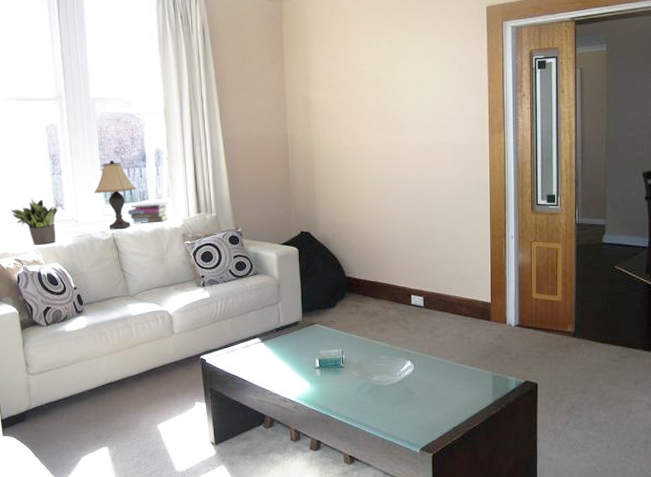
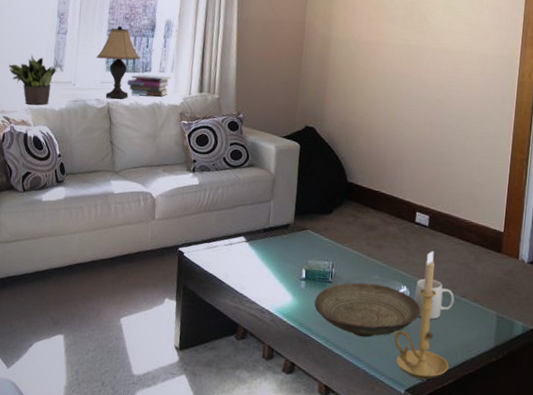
decorative bowl: none [331,363,426,410] -> present [314,282,421,338]
candle holder: none [404,327,456,438] -> present [393,251,449,380]
mug: none [418,352,454,386] -> present [414,278,454,320]

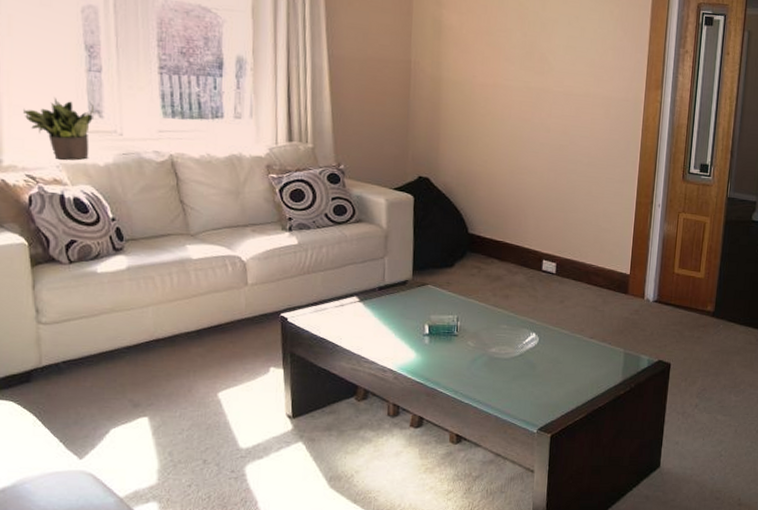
lamp: present [96,26,140,99] -> none [146,62,207,151]
books: present [127,74,171,97] -> none [193,121,251,147]
decorative bowl: present [314,282,421,338] -> none [441,333,551,385]
candle holder: present [393,251,449,380] -> none [524,297,580,418]
mug: present [414,278,454,320] -> none [543,324,583,362]

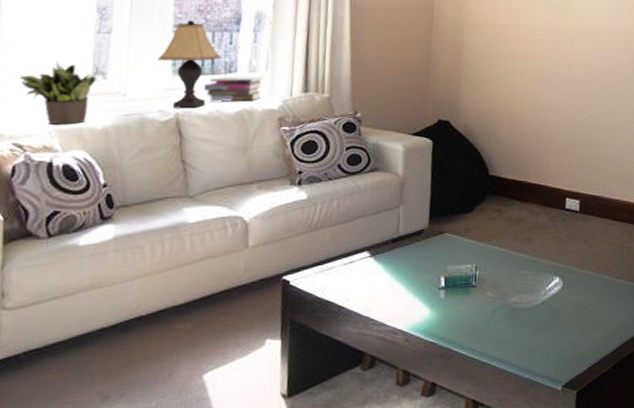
lamp: none [146,62,207,151] -> present [156,20,221,109]
books: none [193,121,251,147] -> present [203,76,265,102]

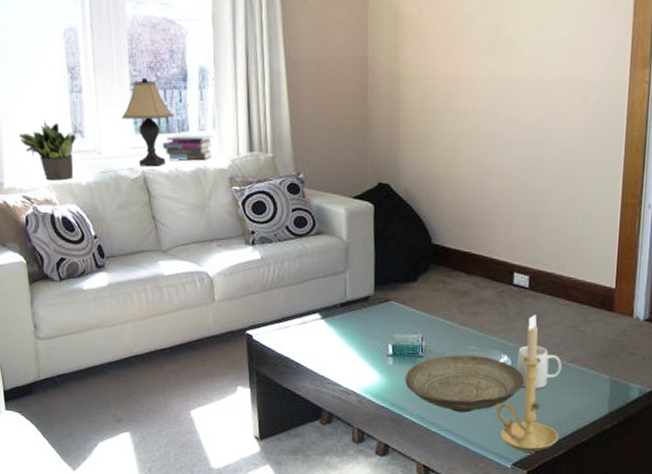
decorative bowl: none [457,280,576,339] -> present [405,354,525,413]
candle holder: none [547,236,607,372] -> present [495,315,559,453]
mug: none [567,265,609,307] -> present [516,345,562,389]

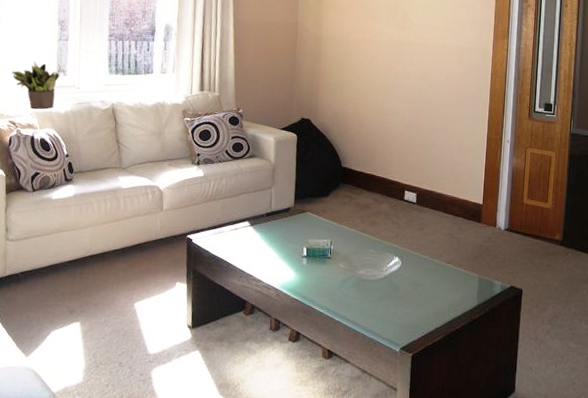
lamp: present [121,77,174,167] -> none [98,31,142,101]
books: present [162,134,214,161] -> none [130,76,173,97]
decorative bowl: present [405,354,525,413] -> none [316,256,412,305]
candle holder: present [495,315,559,453] -> none [388,224,438,339]
mug: present [516,345,562,389] -> none [405,249,441,285]

